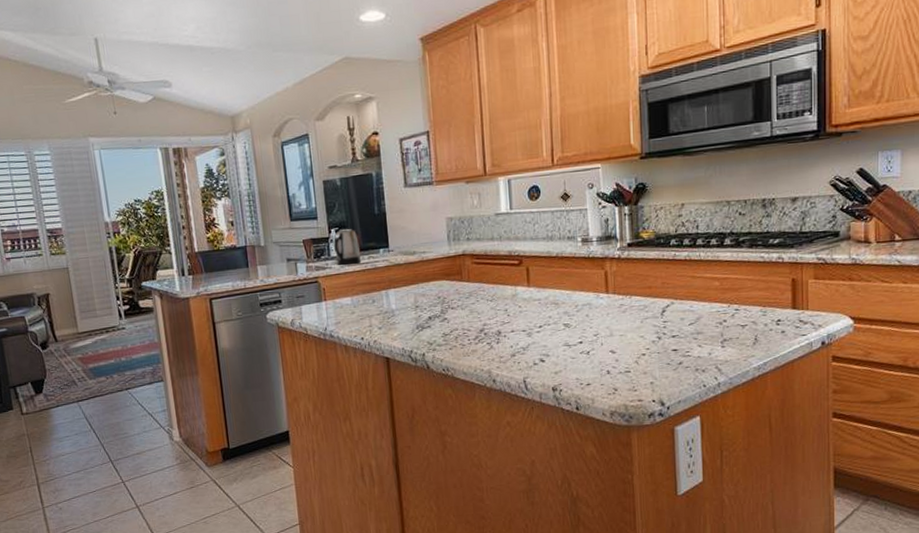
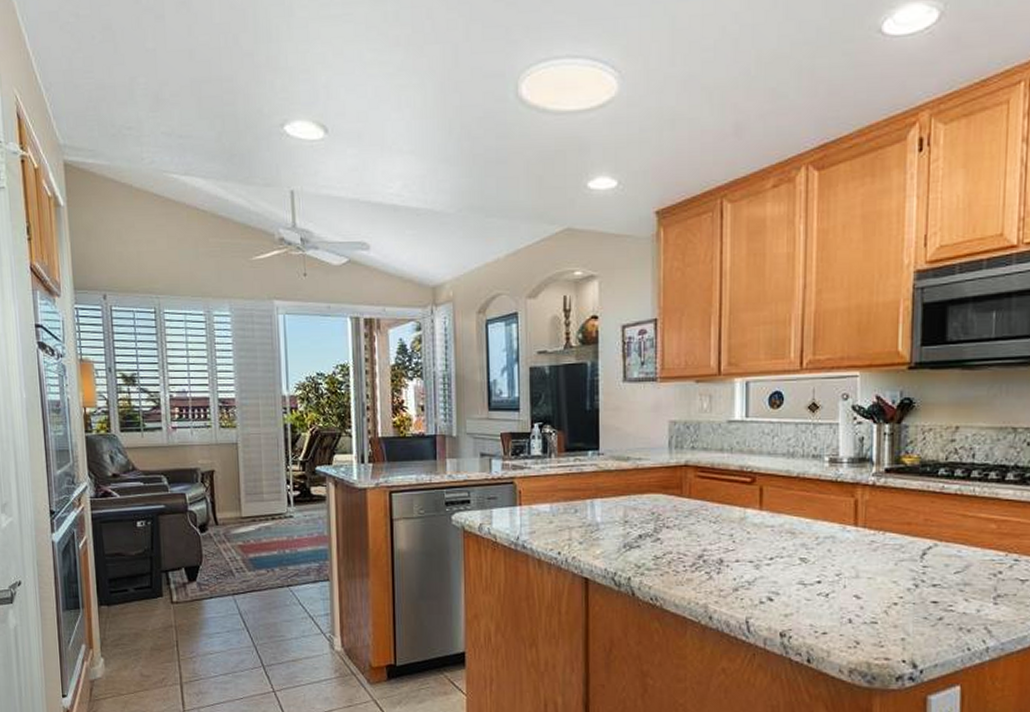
kettle: present [334,229,362,266] -> none [536,425,566,467]

